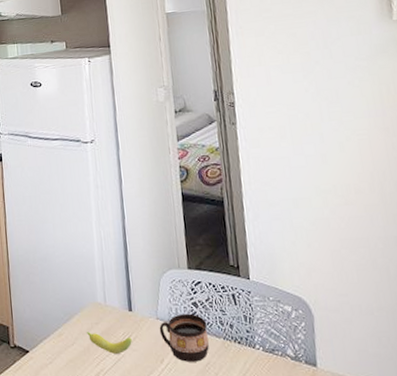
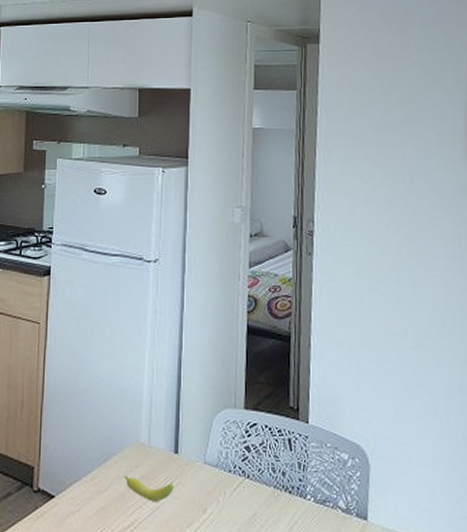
cup: present [159,313,209,362] -> none [206,458,258,512]

